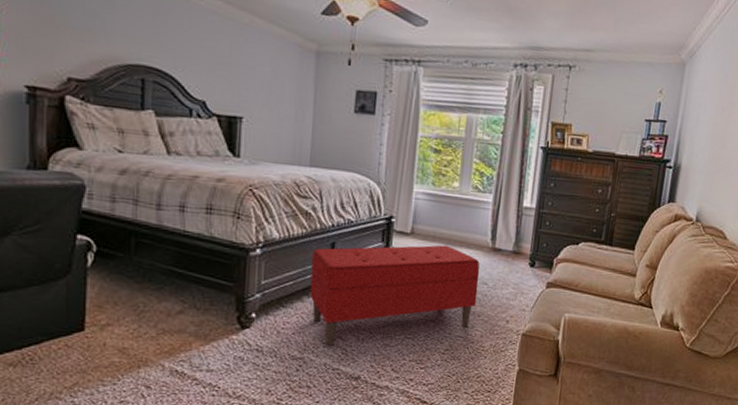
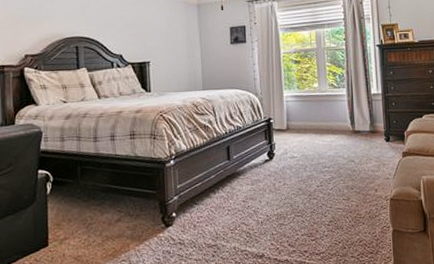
bench: present [309,245,480,346] -> none [213,134,348,232]

